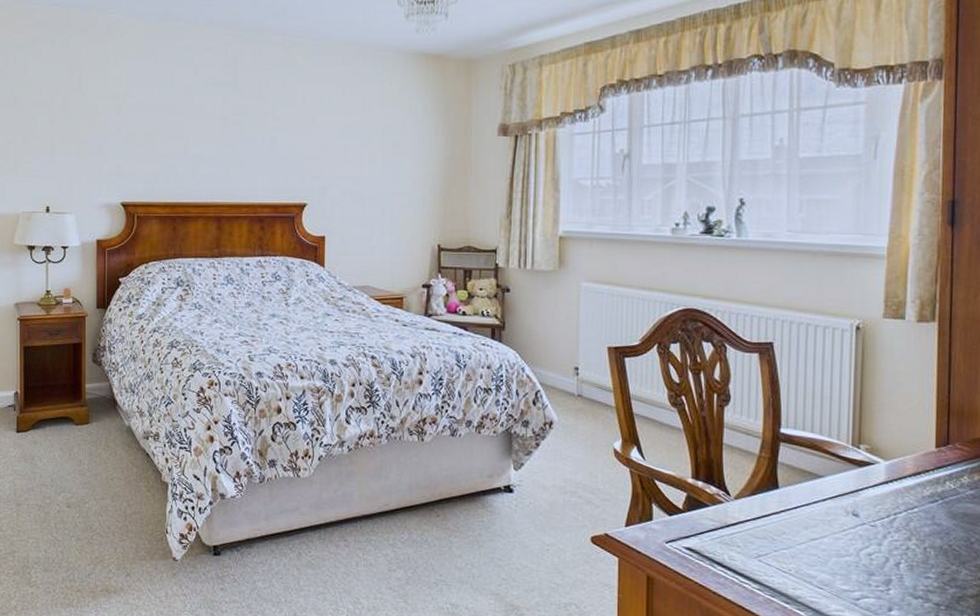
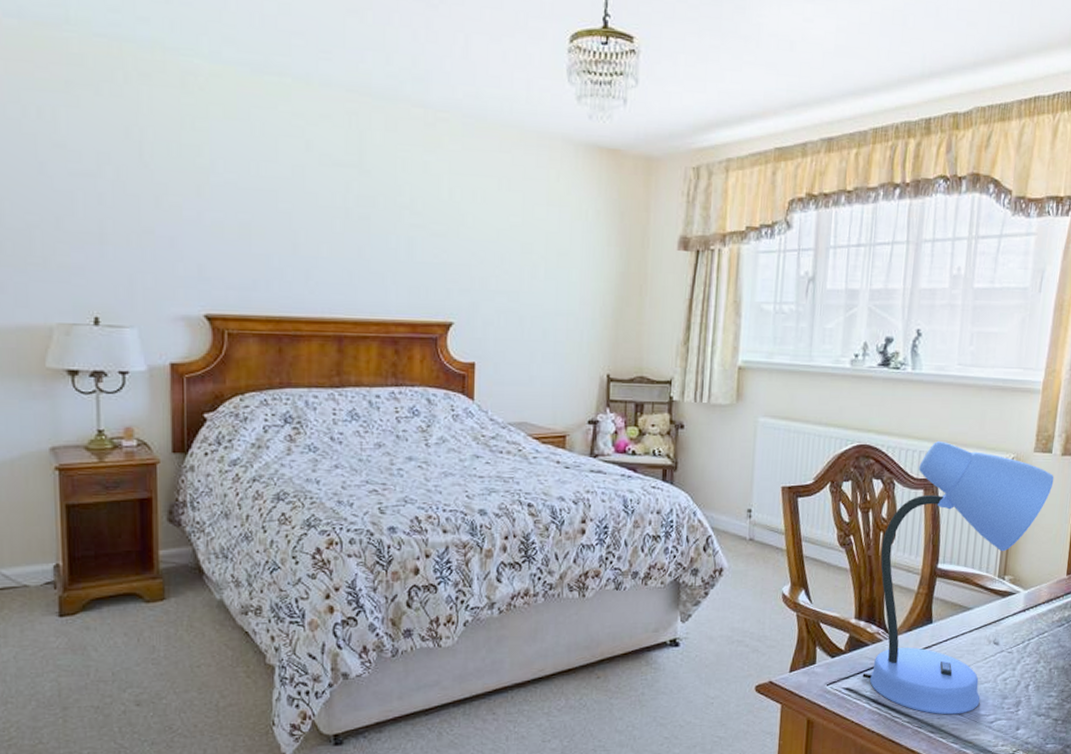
desk lamp: none [704,305,910,587] -> present [862,440,1054,715]

